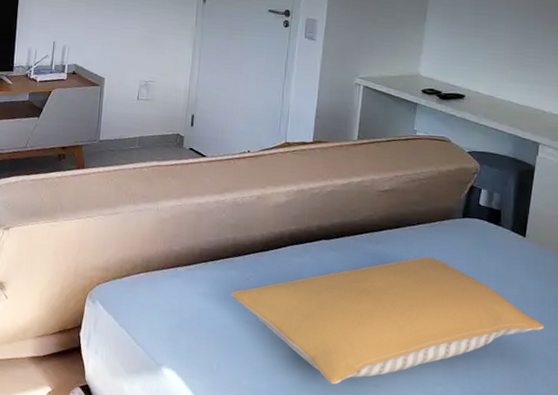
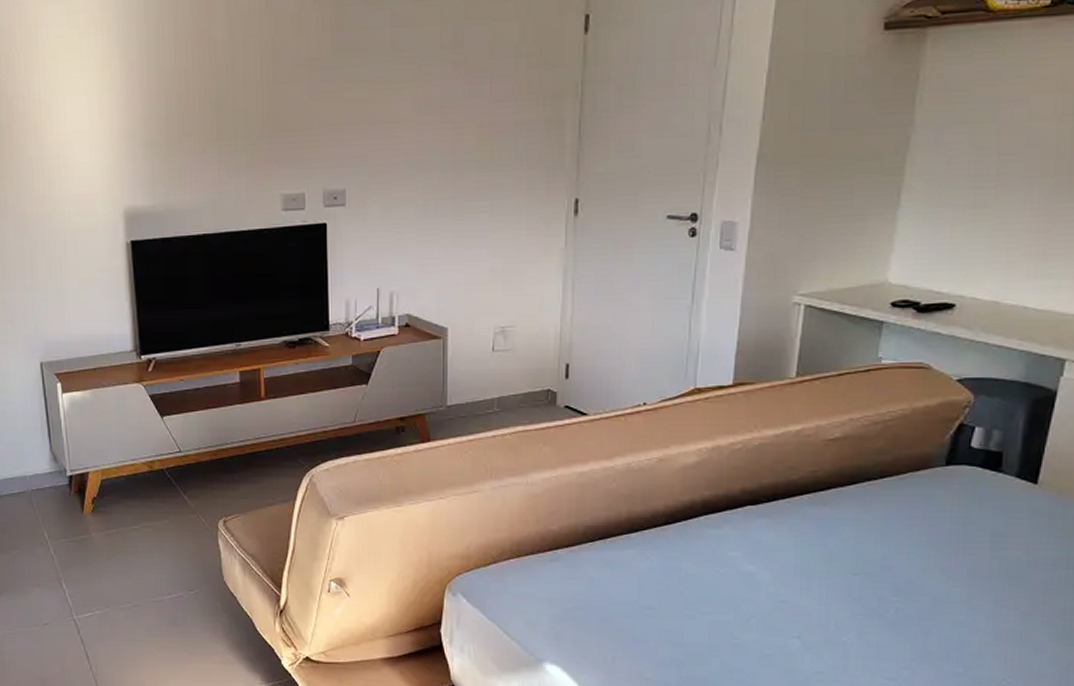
pillow: present [231,257,545,385] -> none [627,518,1059,674]

